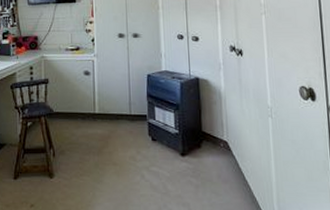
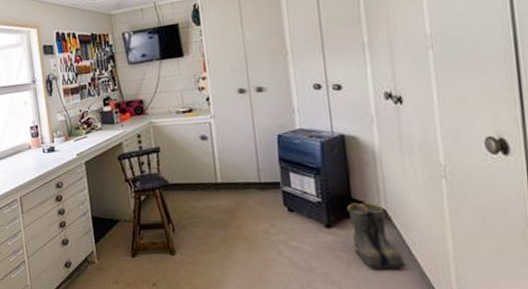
boots: none [198,135,241,192] -> present [347,202,407,269]

